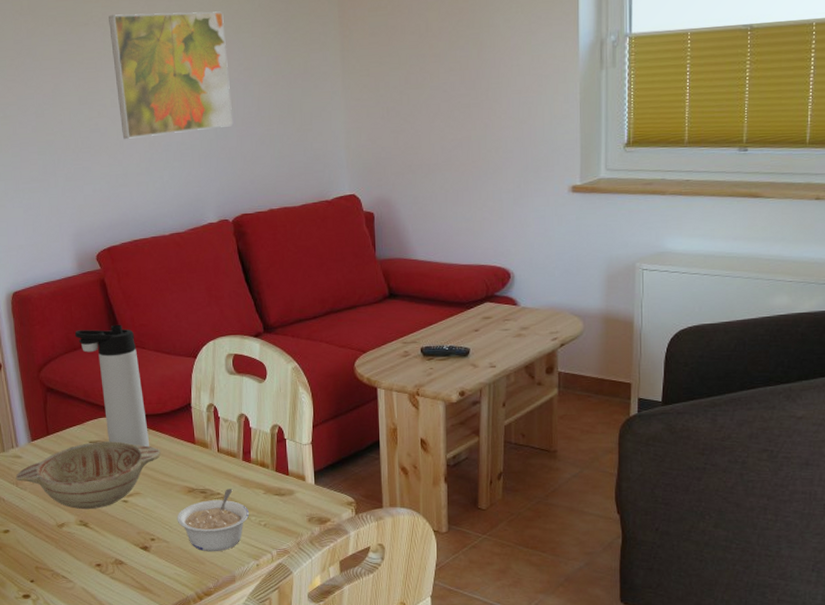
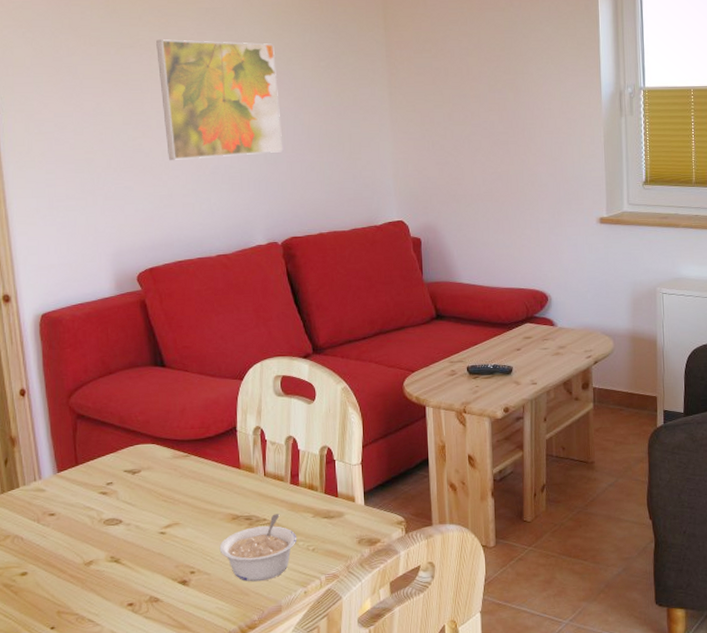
decorative bowl: present [16,441,162,510] -> none [37,469,204,545]
thermos bottle: present [74,324,150,448] -> none [110,346,192,475]

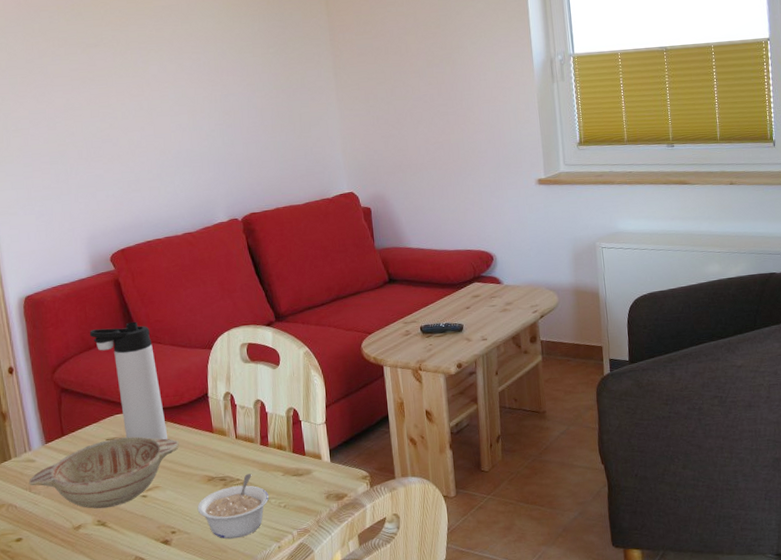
decorative bowl: none [37,469,204,545] -> present [29,436,180,509]
thermos bottle: none [110,346,192,475] -> present [89,321,168,440]
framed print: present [156,39,284,160] -> none [118,34,239,148]

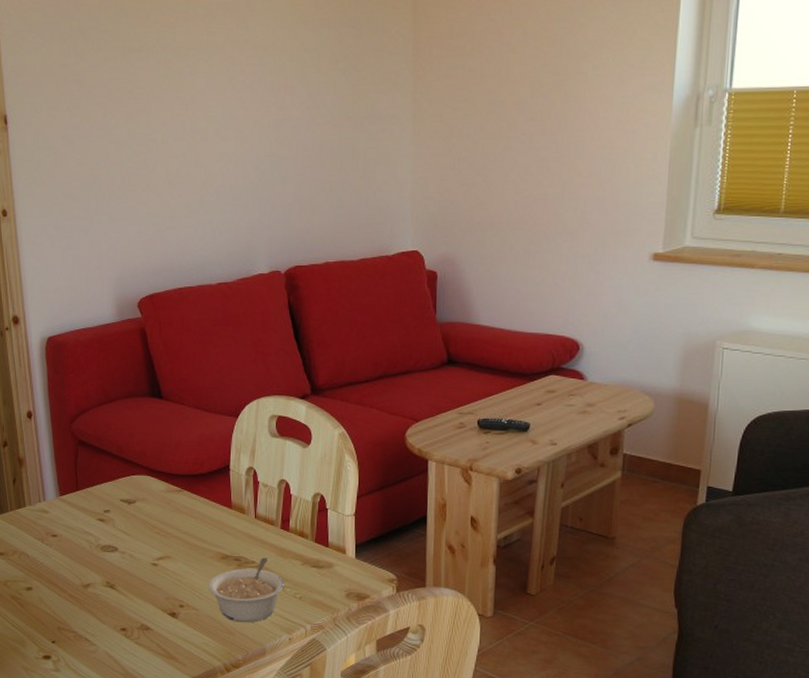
decorative bowl: present [29,436,180,509] -> none [42,500,196,571]
thermos bottle: present [89,321,168,440] -> none [110,377,184,510]

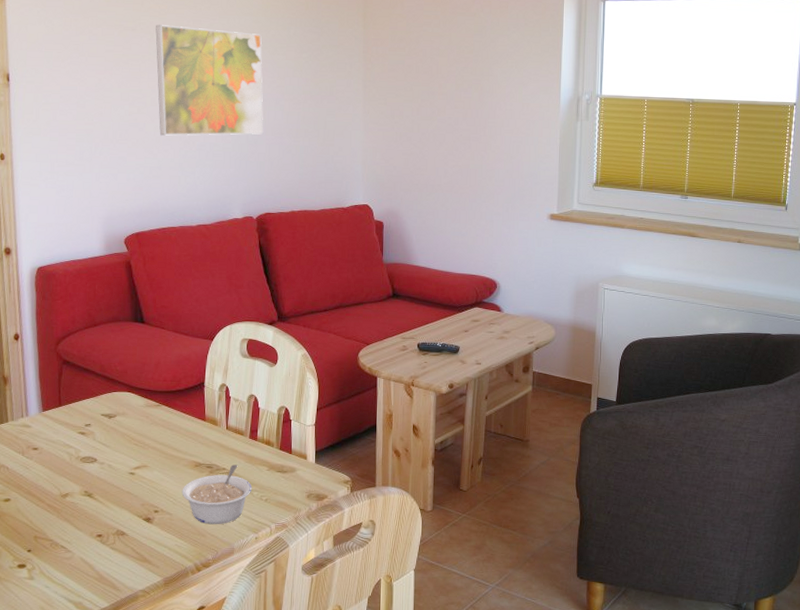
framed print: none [164,41,292,178] -> present [155,24,264,136]

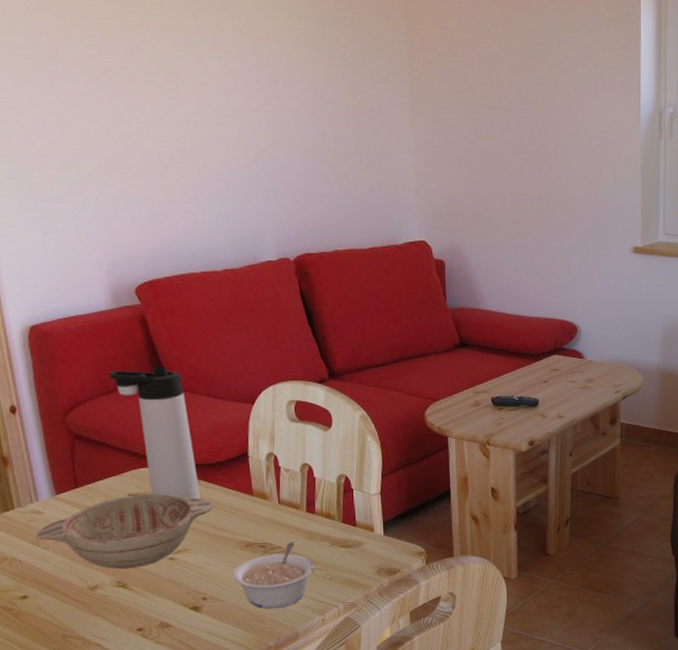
decorative bowl: none [22,415,172,481] -> present [36,494,214,569]
thermos bottle: none [96,304,162,423] -> present [108,365,201,500]
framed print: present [155,24,264,136] -> none [148,23,295,163]

